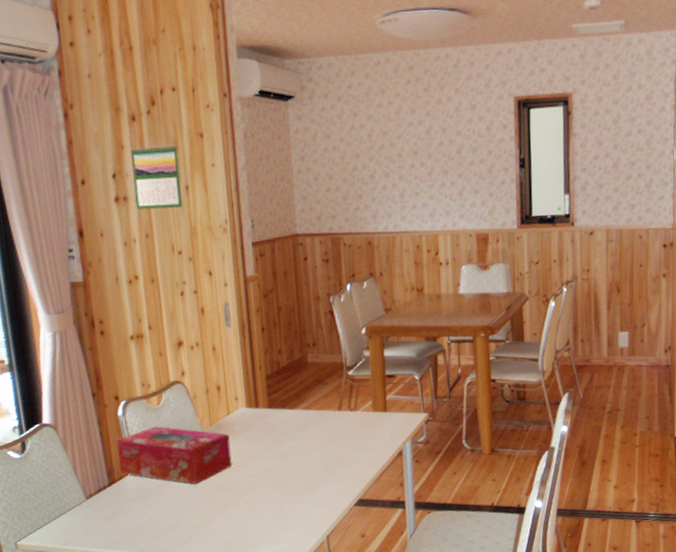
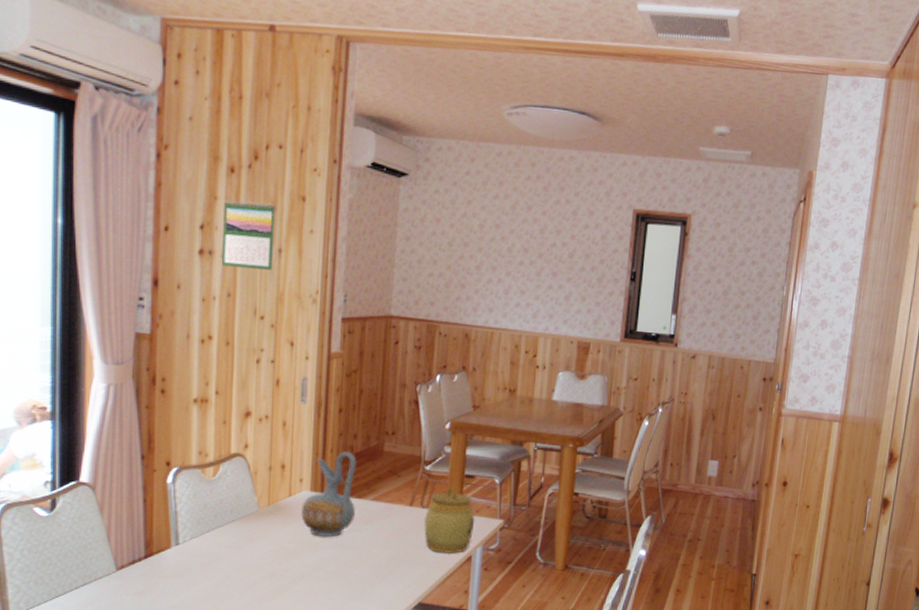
tissue box: present [117,426,232,484] -> none [159,499,287,567]
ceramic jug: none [240,366,290,448] -> present [301,451,357,537]
jar: none [354,387,401,451] -> present [424,486,475,553]

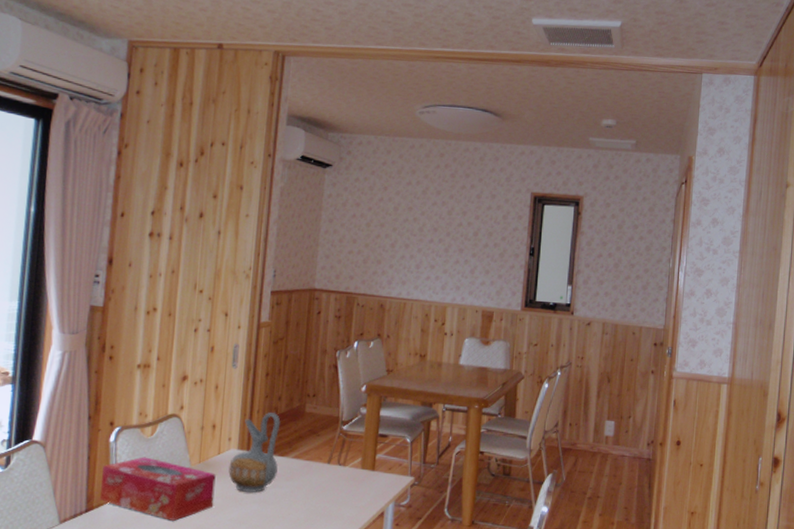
tissue box: none [159,499,287,567] -> present [99,457,216,521]
calendar: present [222,200,276,270] -> none [169,190,217,250]
jar: present [424,486,475,553] -> none [340,445,388,509]

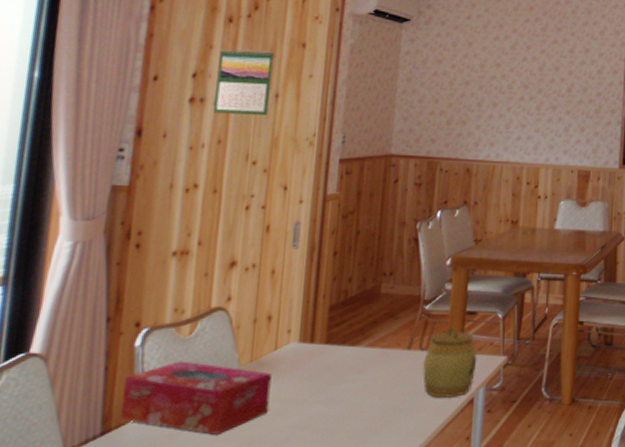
calendar: none [169,190,217,250] -> present [214,49,275,115]
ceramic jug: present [228,412,281,493] -> none [287,295,352,391]
jar: none [340,445,388,509] -> present [423,325,477,398]

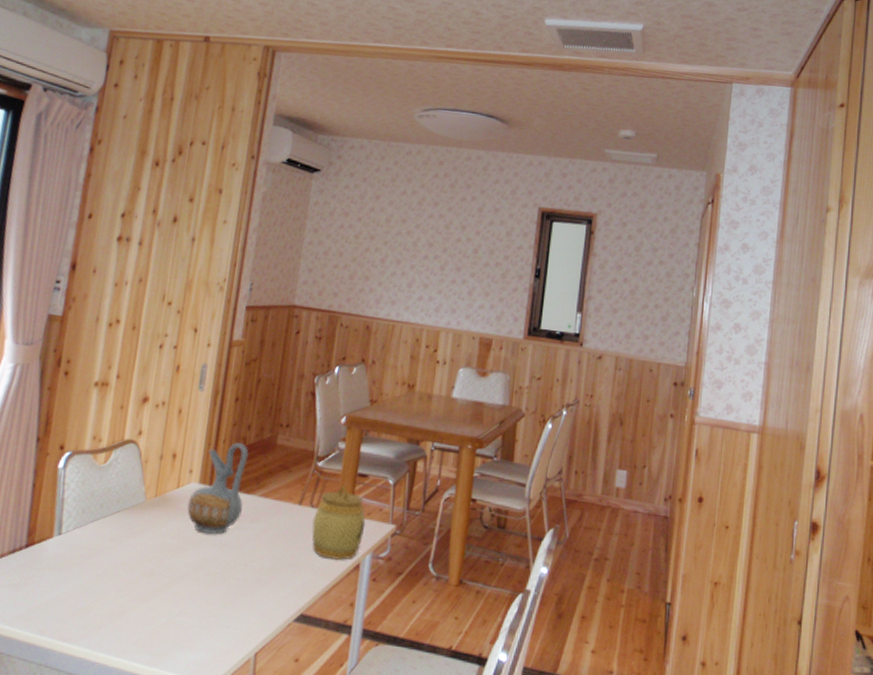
tissue box: present [119,361,272,435] -> none [42,487,173,563]
calendar: present [214,49,275,115] -> none [138,191,194,258]
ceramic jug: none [287,295,352,391] -> present [187,442,249,534]

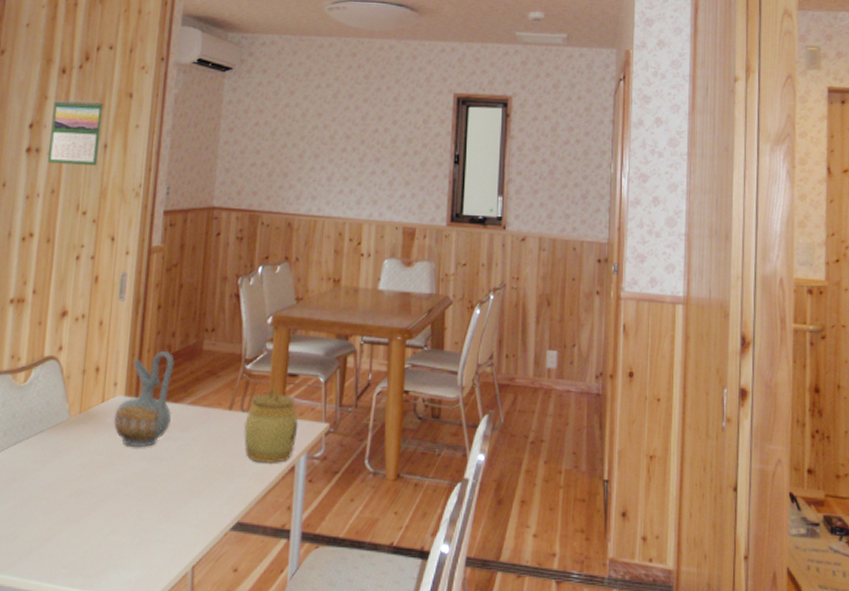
calendar: none [138,191,194,258] -> present [48,99,104,165]

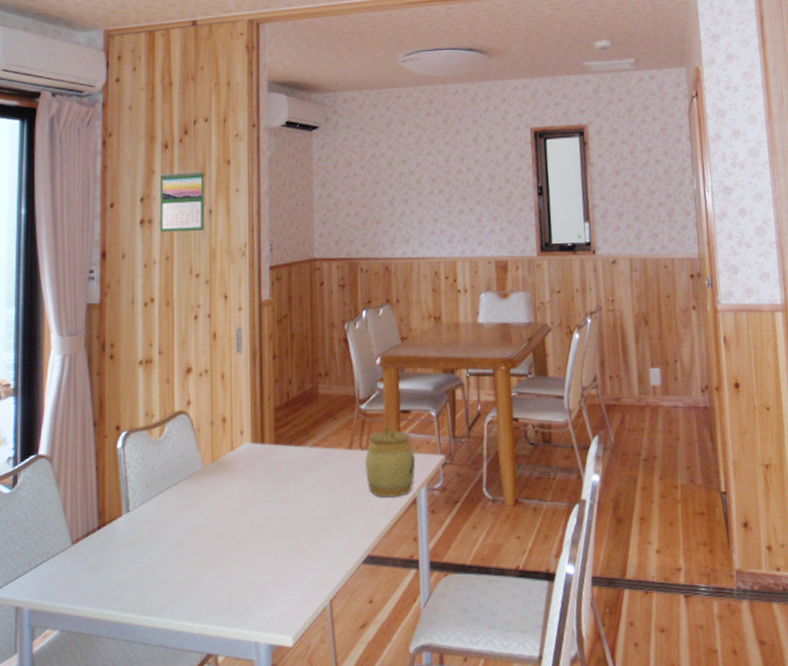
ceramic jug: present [114,350,175,447] -> none [244,397,296,490]

